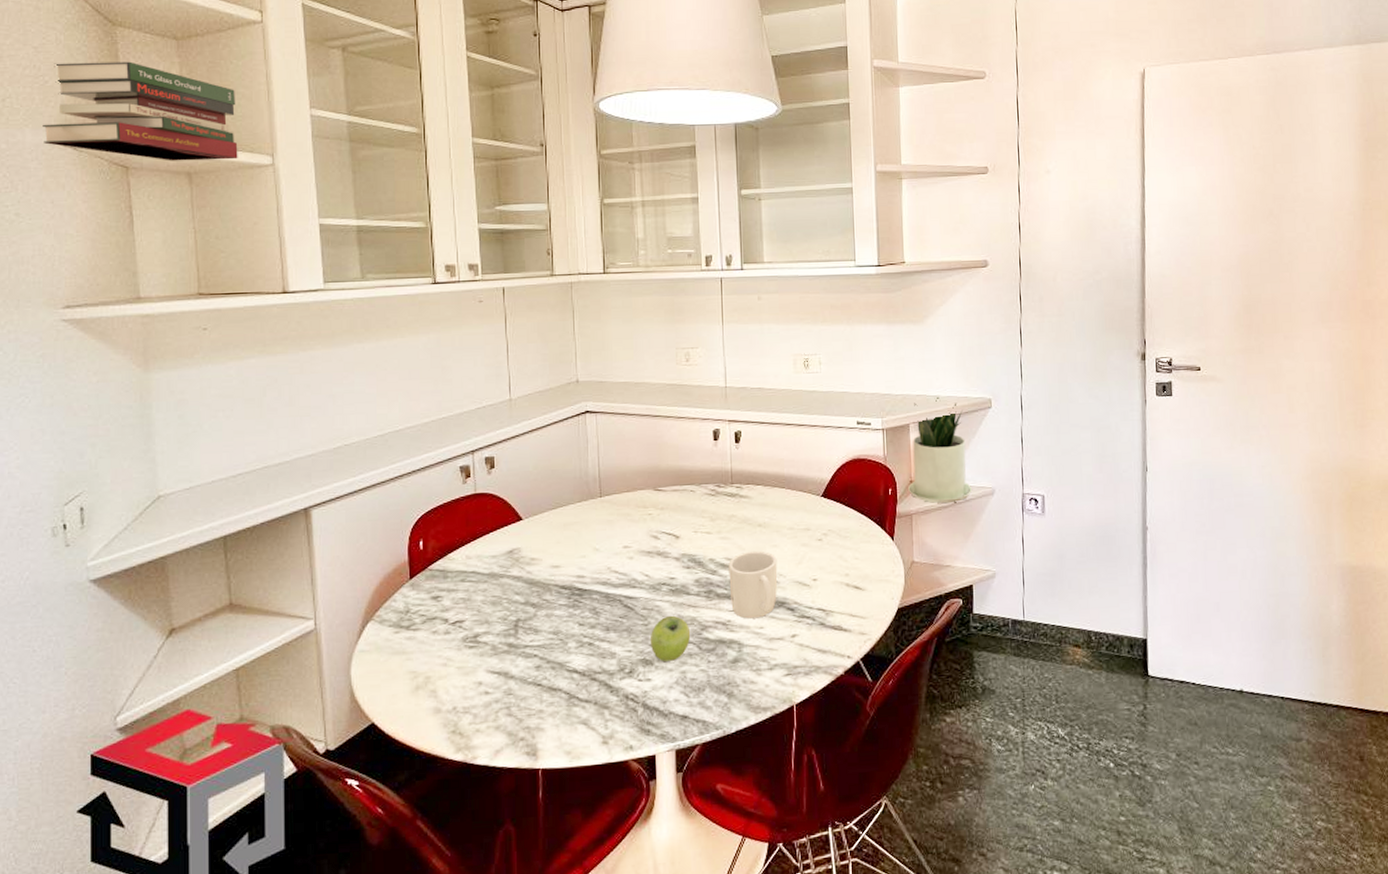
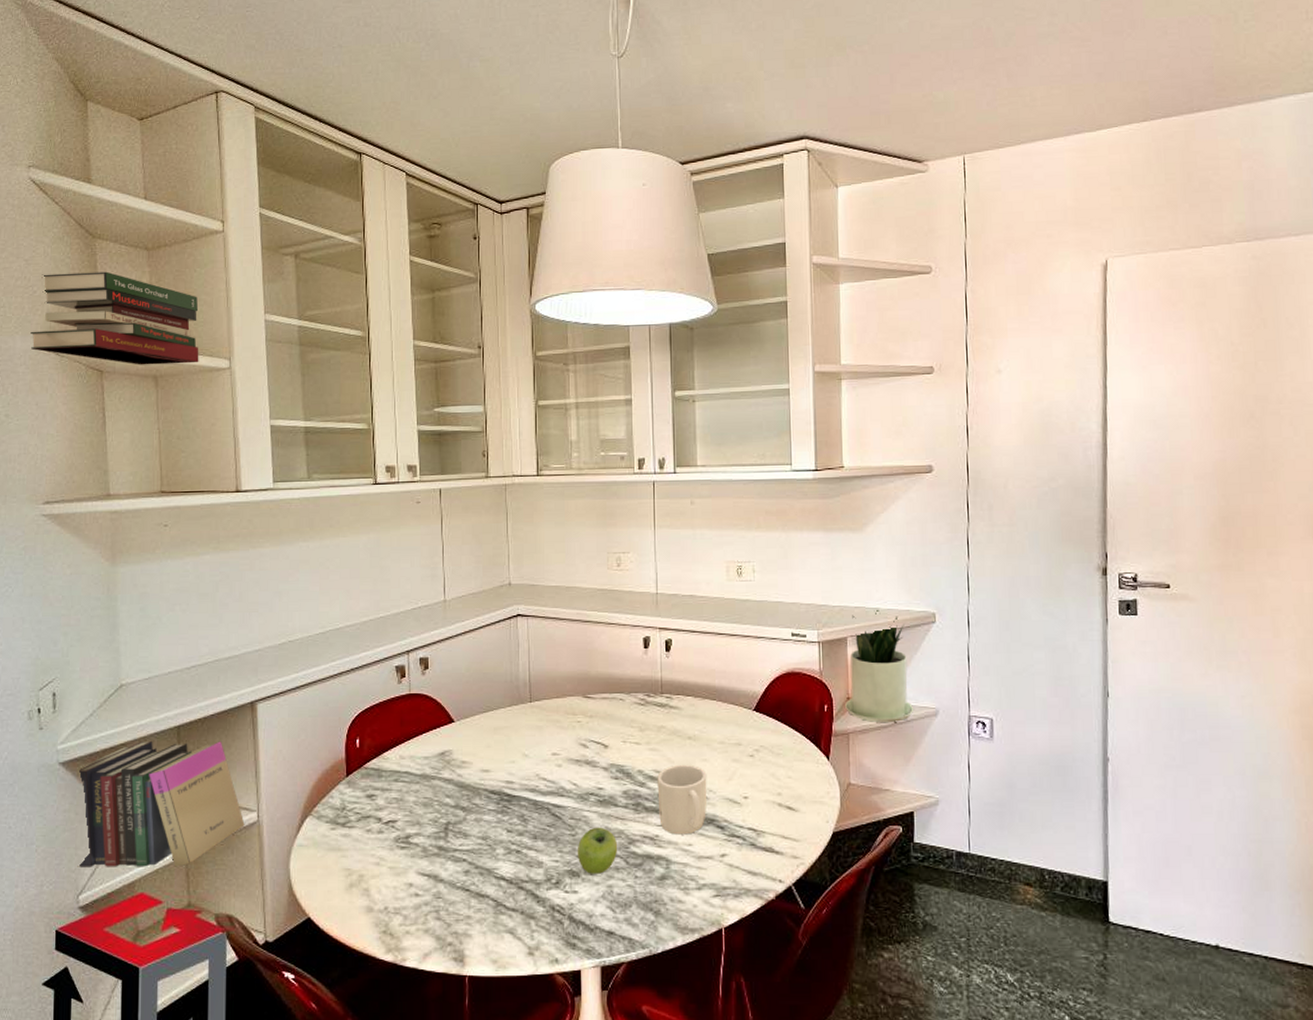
books: none [110,549,301,689] -> present [77,740,245,869]

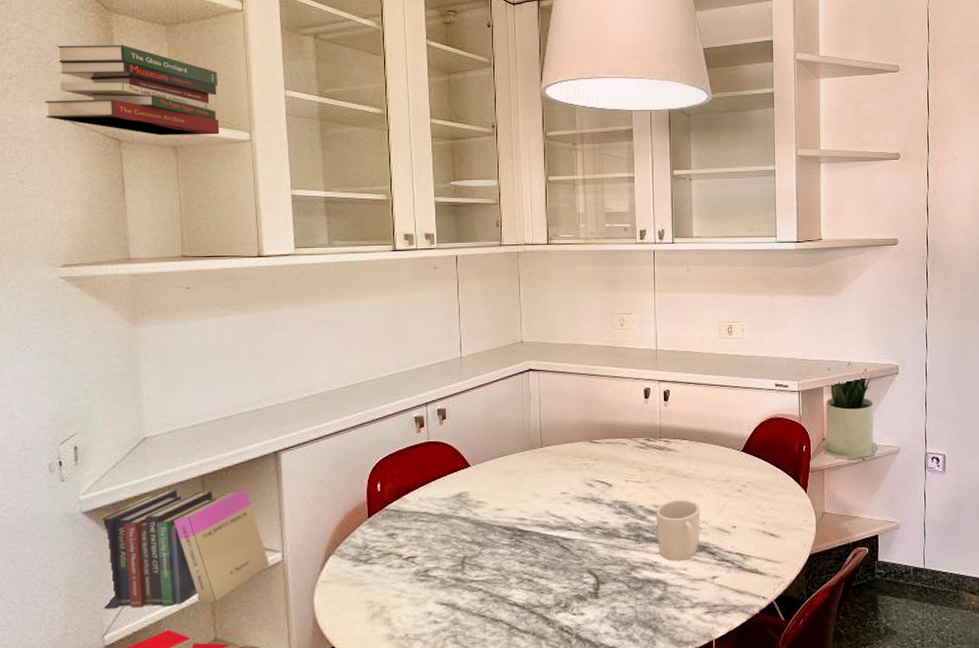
fruit: present [577,827,618,874] -> none [583,556,621,598]

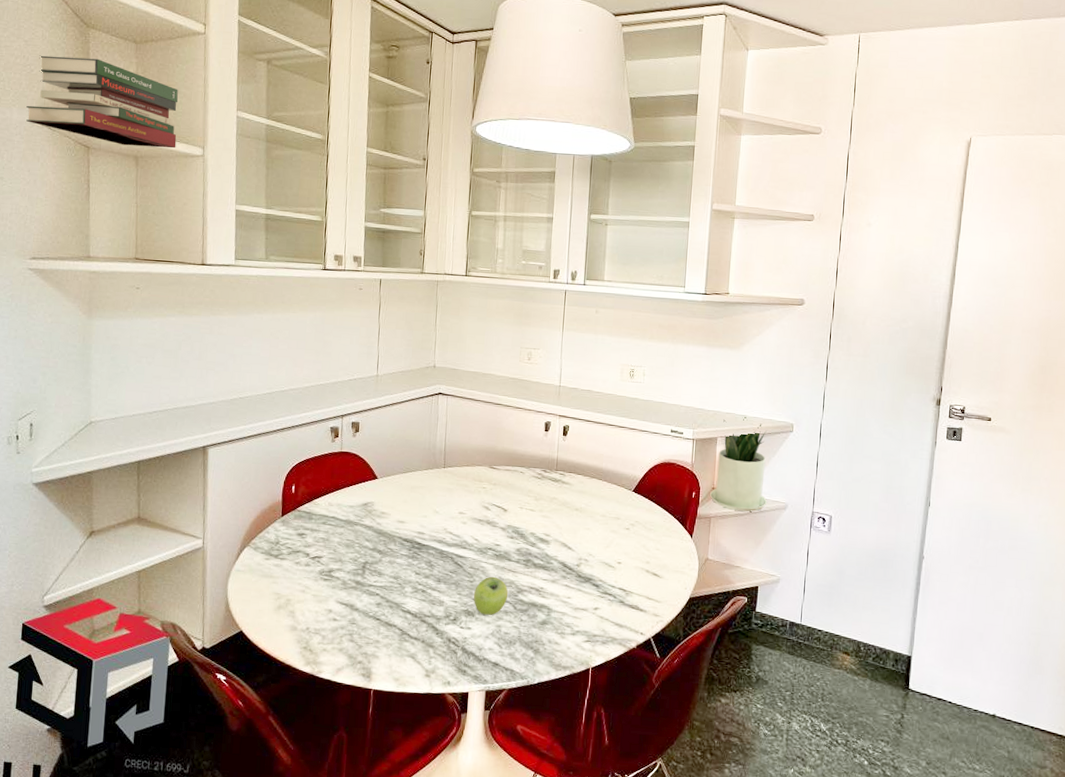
books: present [100,488,270,610] -> none [44,471,192,580]
fruit: none [583,556,621,598] -> present [473,576,508,615]
mug: present [656,499,701,561] -> none [545,530,589,589]

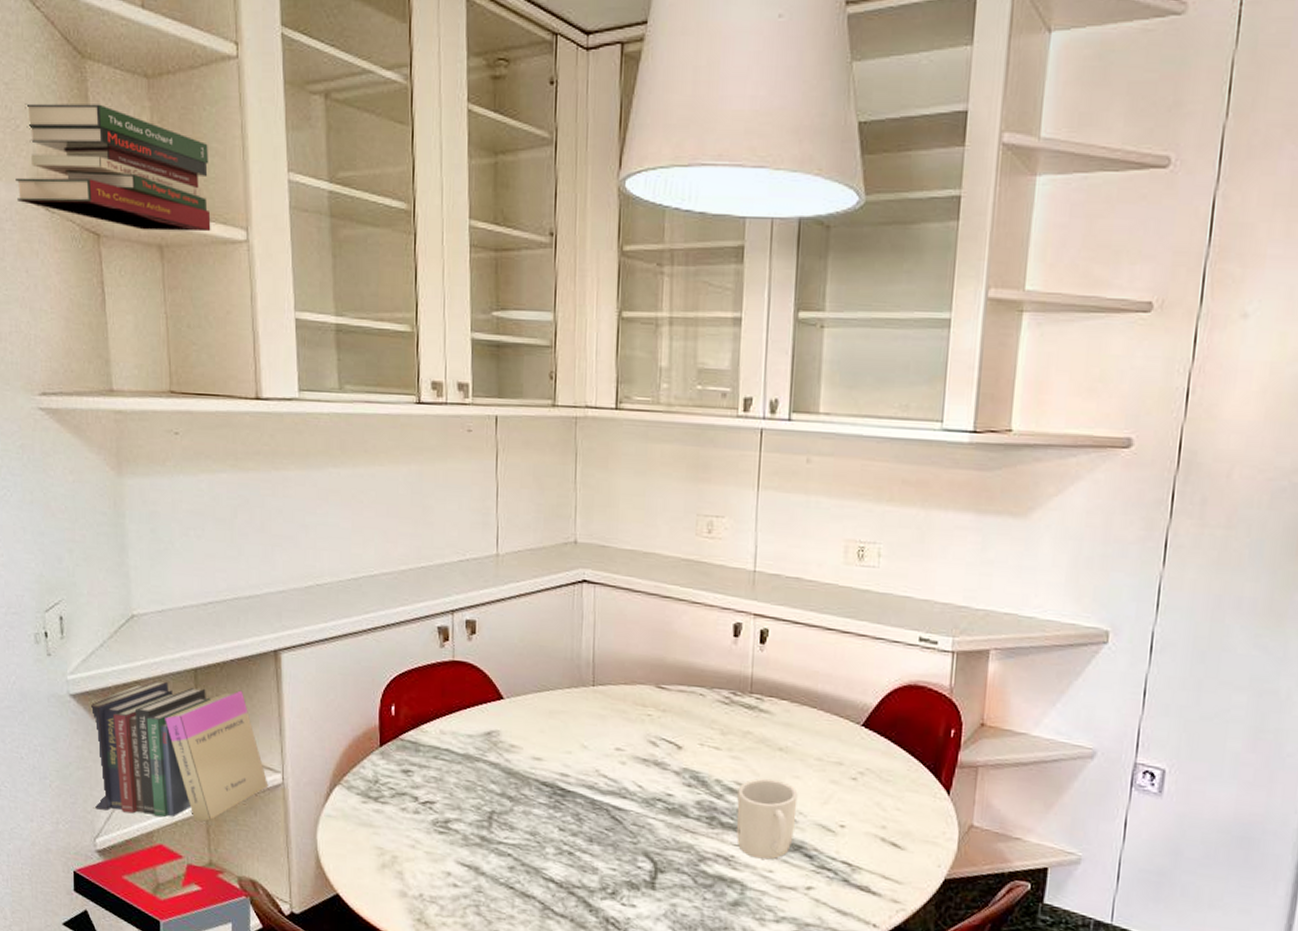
books: none [44,471,192,580] -> present [89,681,269,823]
fruit: present [473,576,508,615] -> none [637,837,686,890]
mug: none [545,530,589,589] -> present [736,778,798,860]
planter: present [710,416,768,512] -> none [977,618,1066,760]

